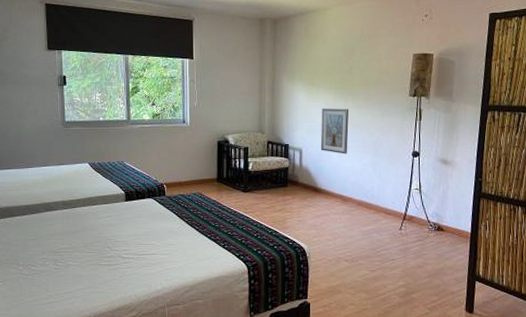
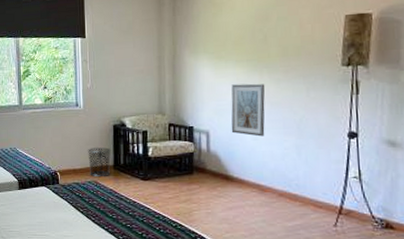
waste bin: none [192,162,216,189] -> present [87,147,112,176]

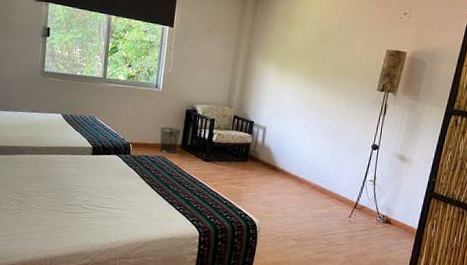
picture frame: present [231,83,265,137] -> none [284,91,317,138]

